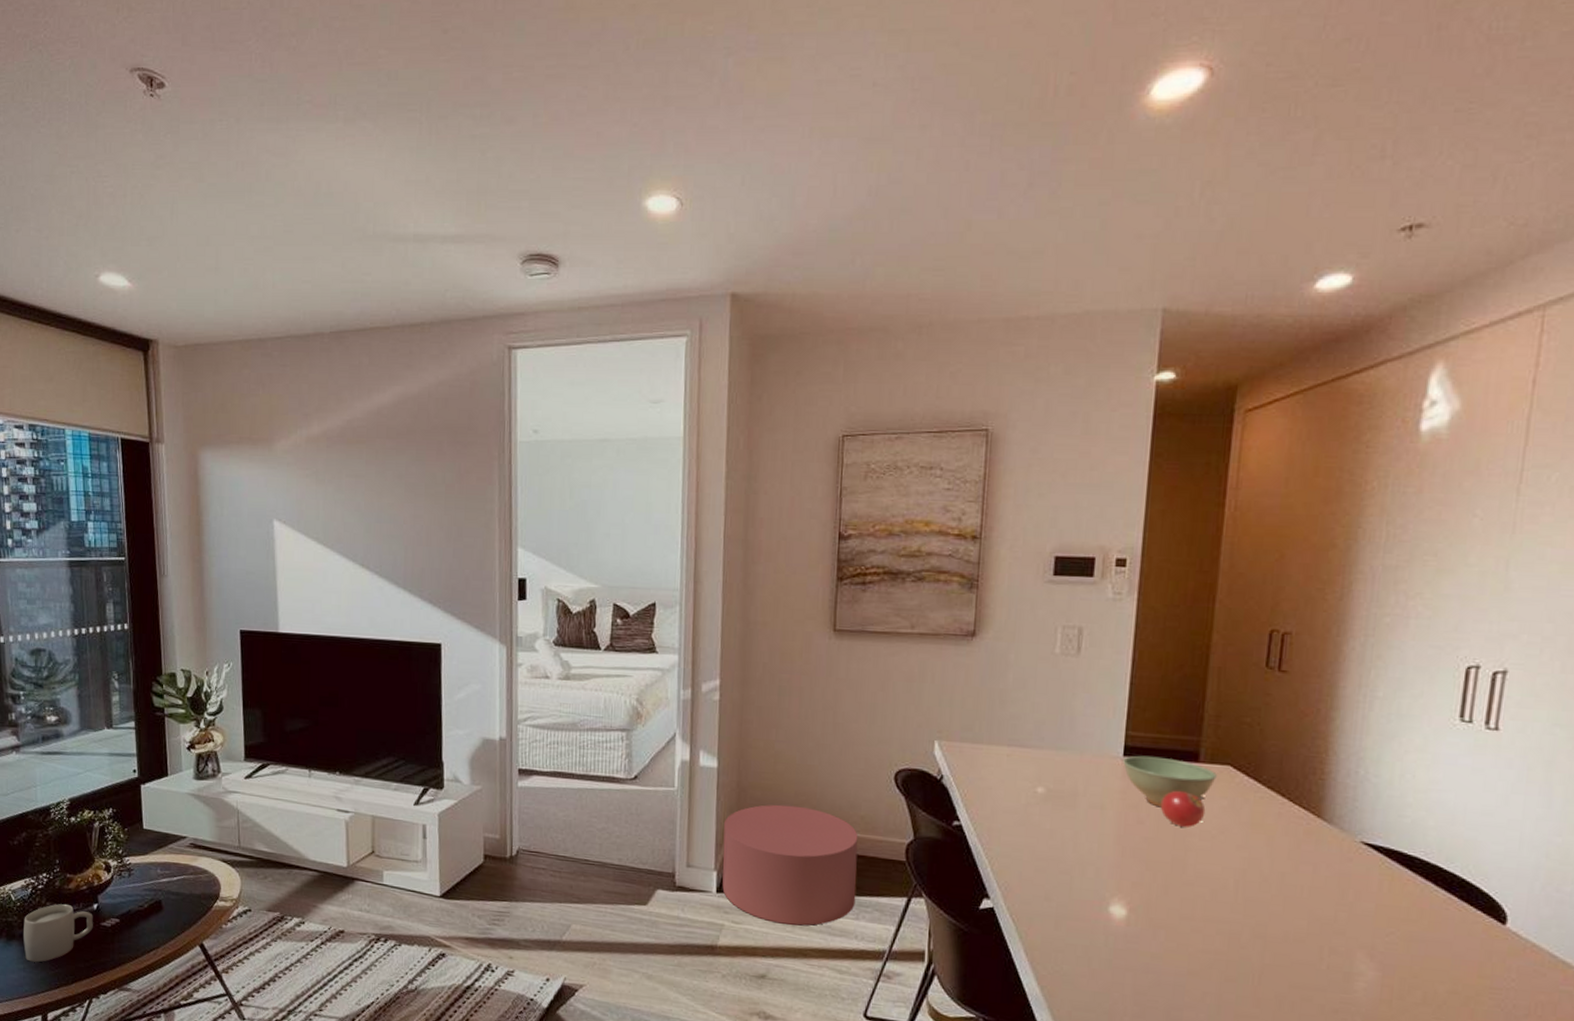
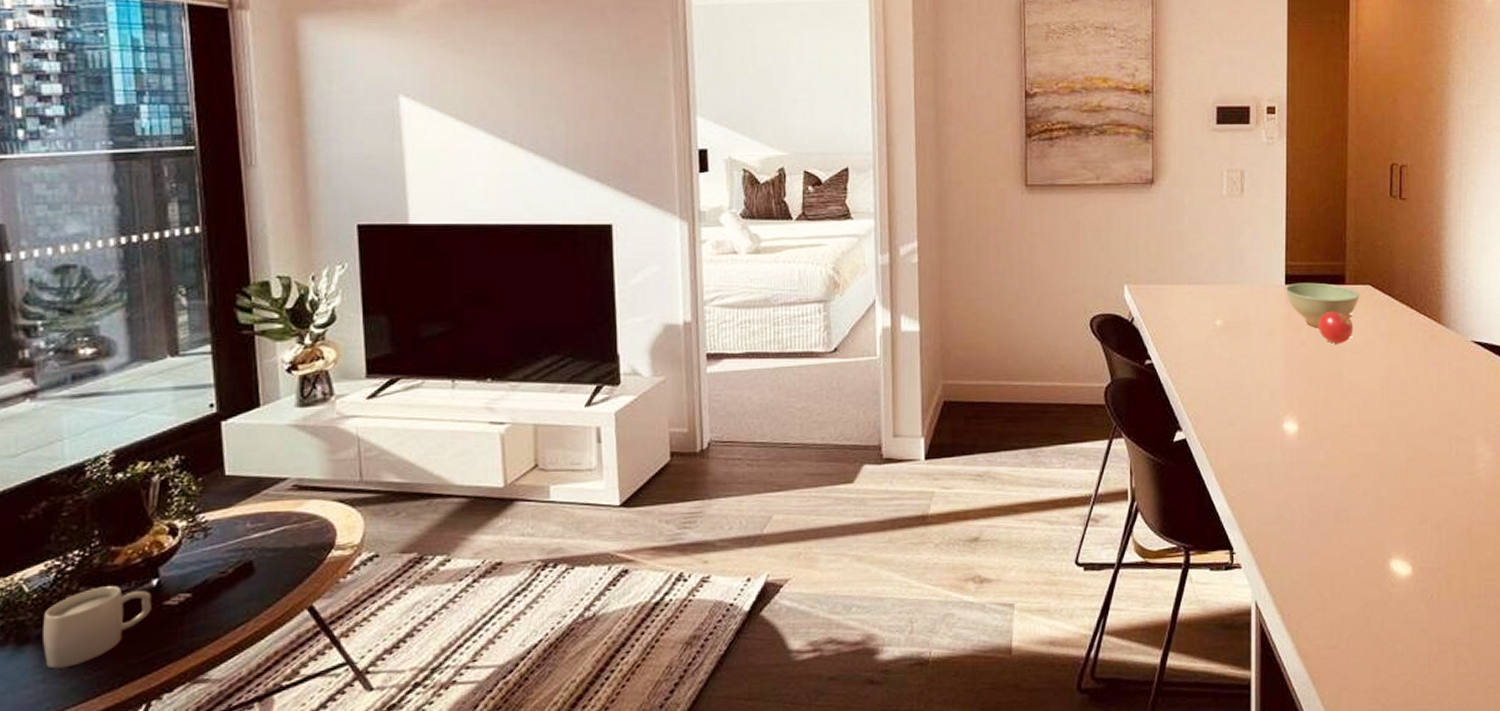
pouf: present [722,804,858,926] -> none [929,361,1061,483]

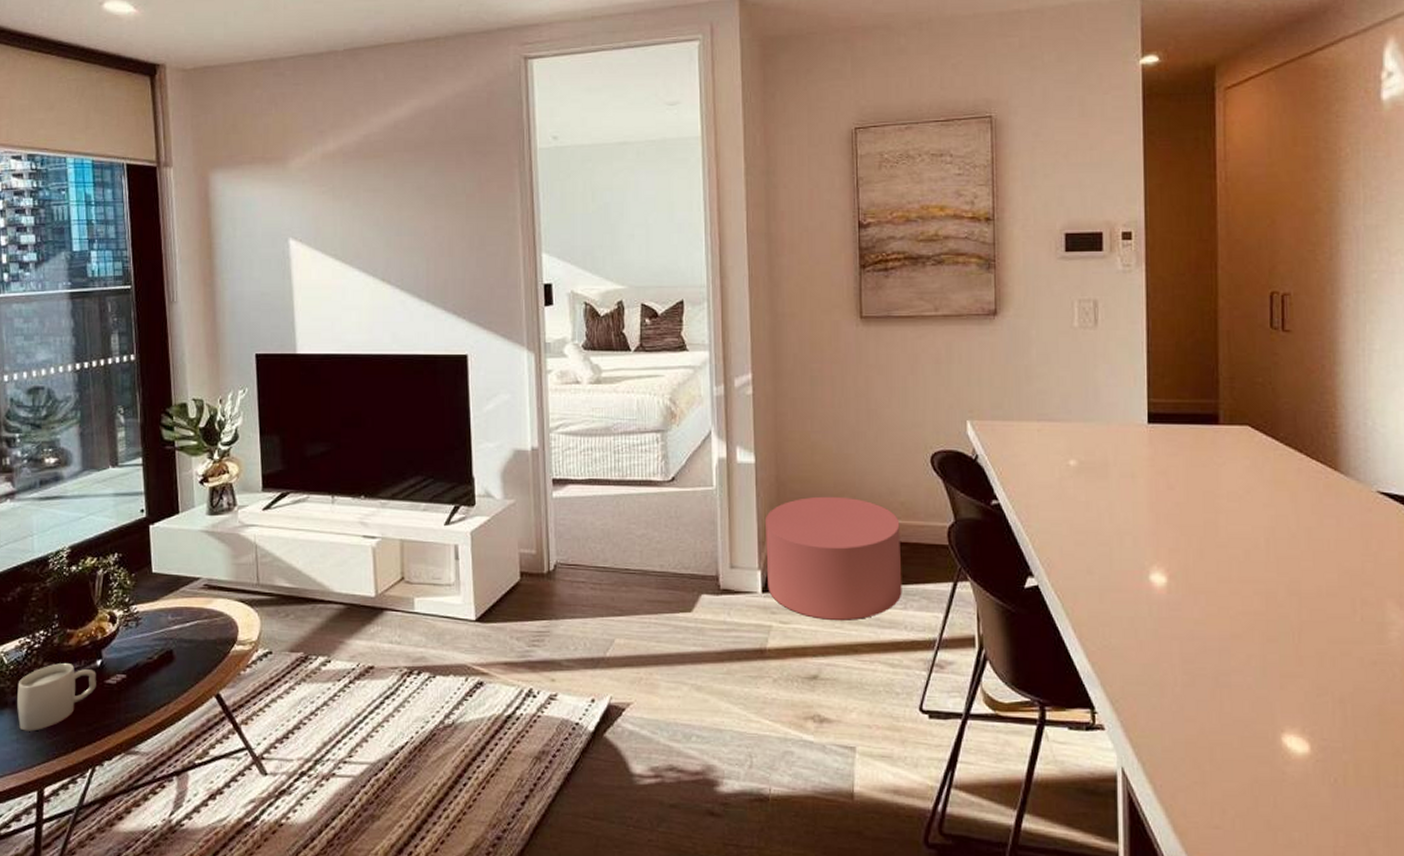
pouf: none [929,361,1061,483] -> present [766,496,902,620]
bowl: present [1285,282,1360,328] -> none [1148,421,1237,472]
fruit: present [1318,311,1354,344] -> none [1187,453,1231,489]

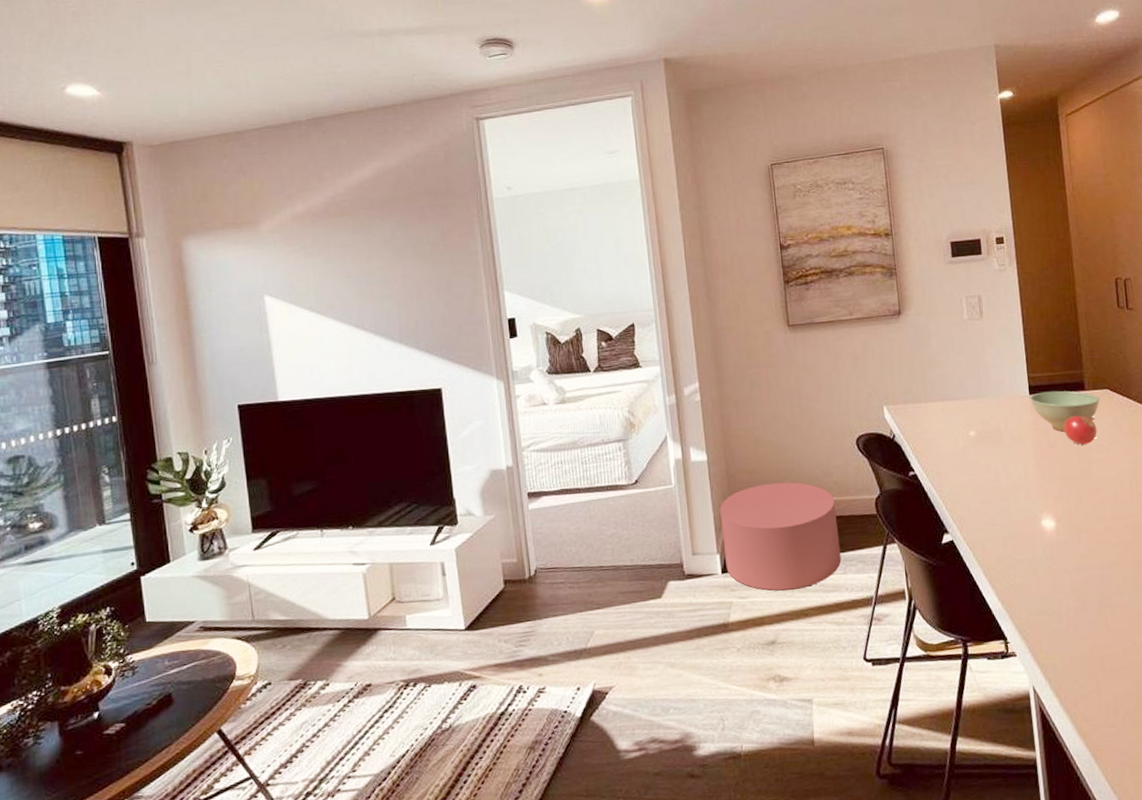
mug: present [16,663,96,731] -> none [11,720,95,792]
bowl: none [1148,421,1237,472] -> present [1029,390,1100,432]
fruit: none [1187,453,1231,489] -> present [1063,415,1098,445]

